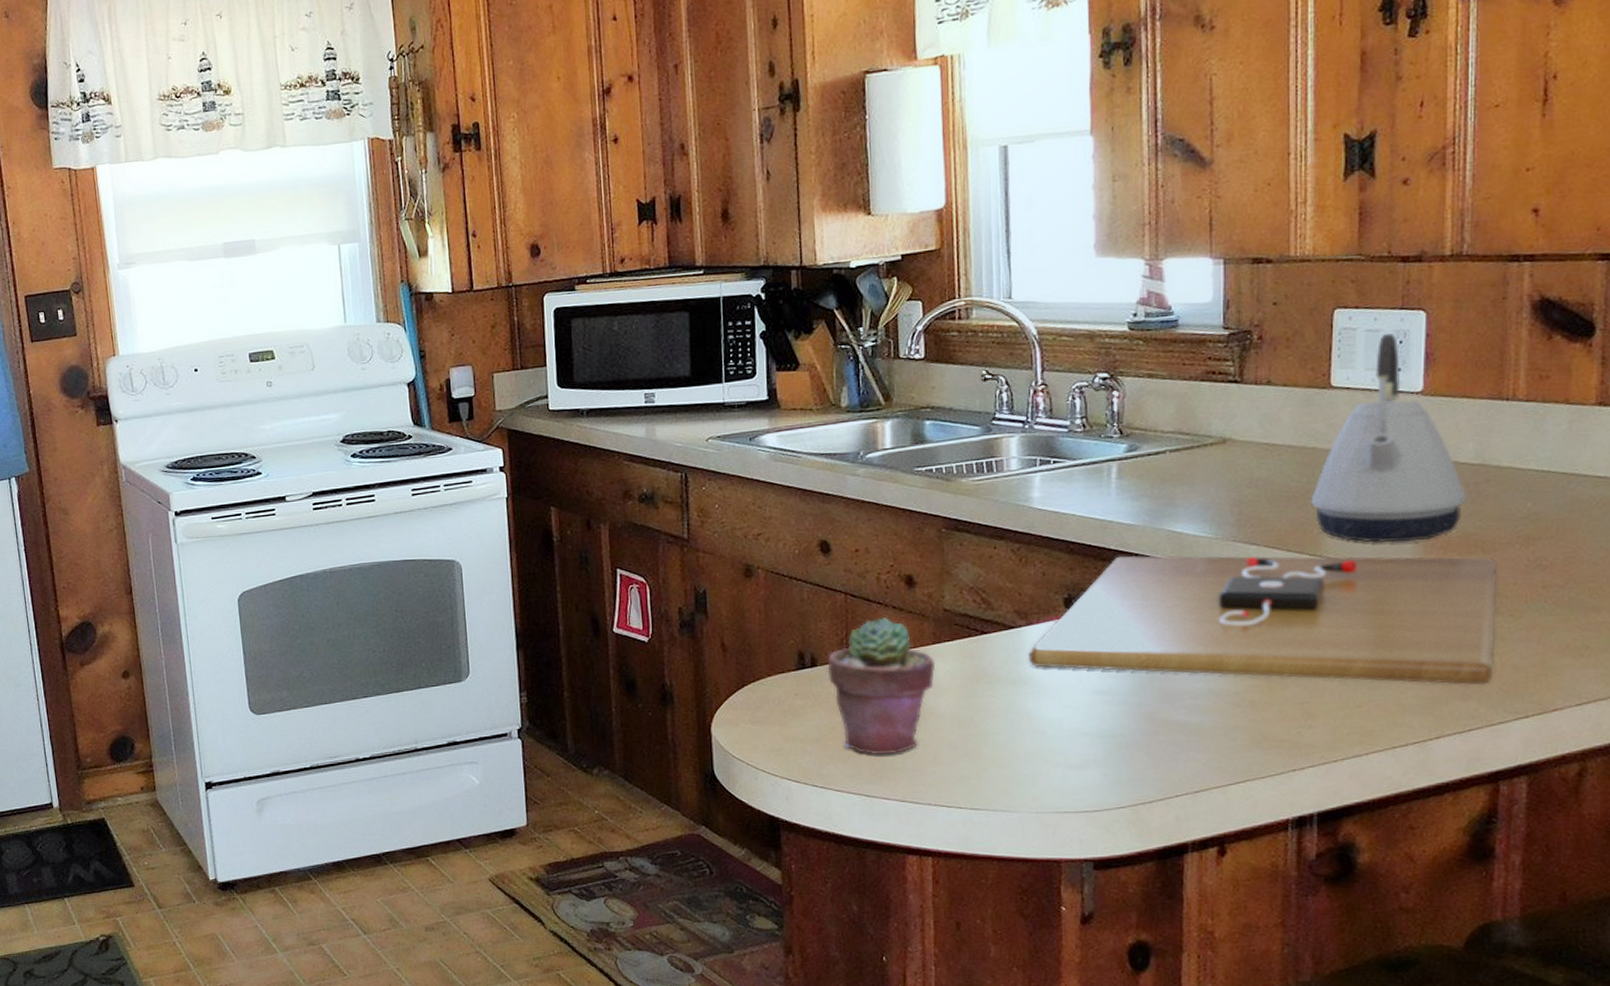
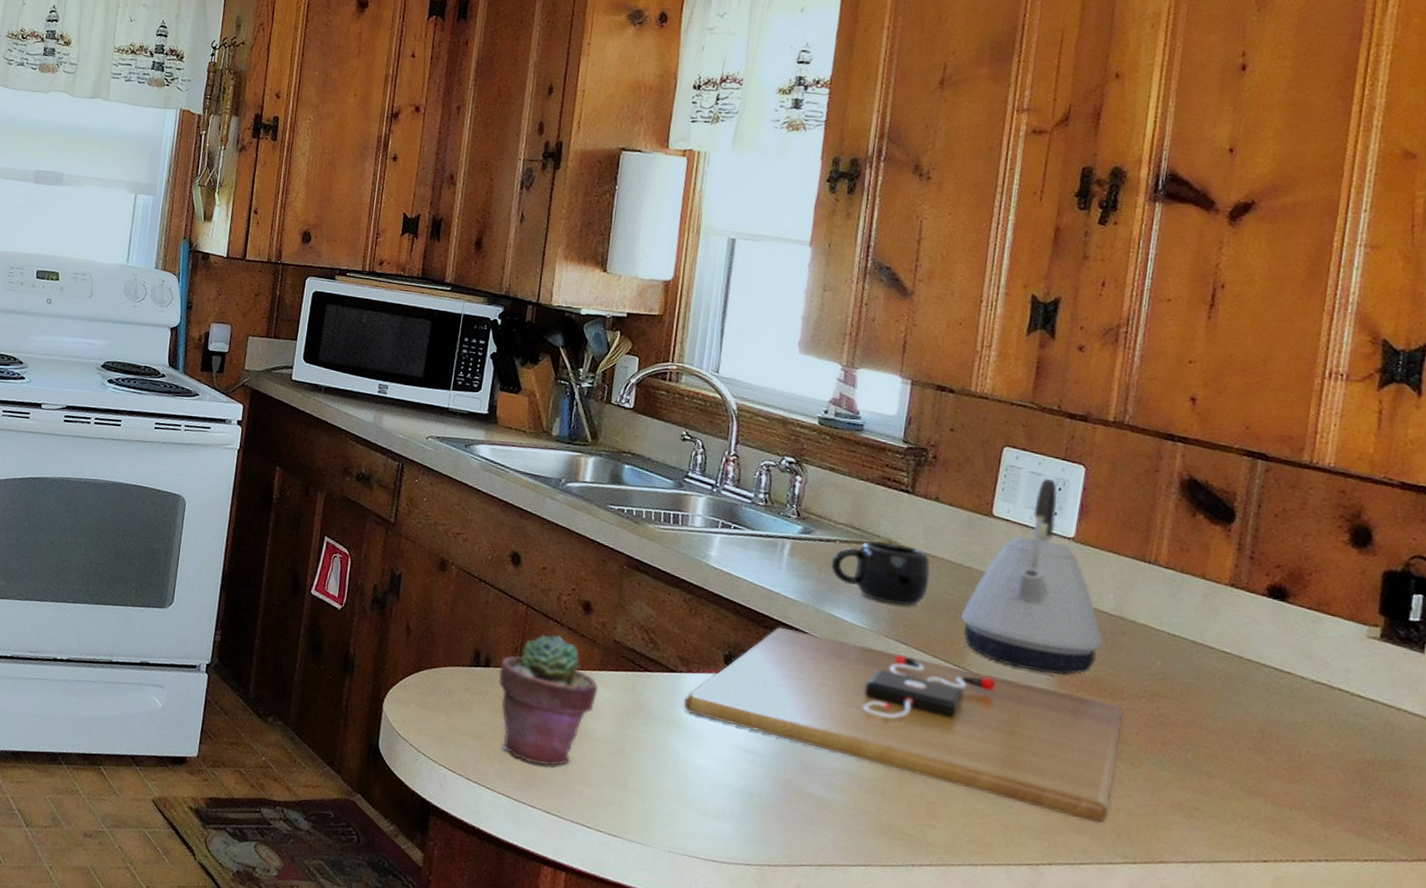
mug: none [1163,440,1272,507] -> present [831,541,931,607]

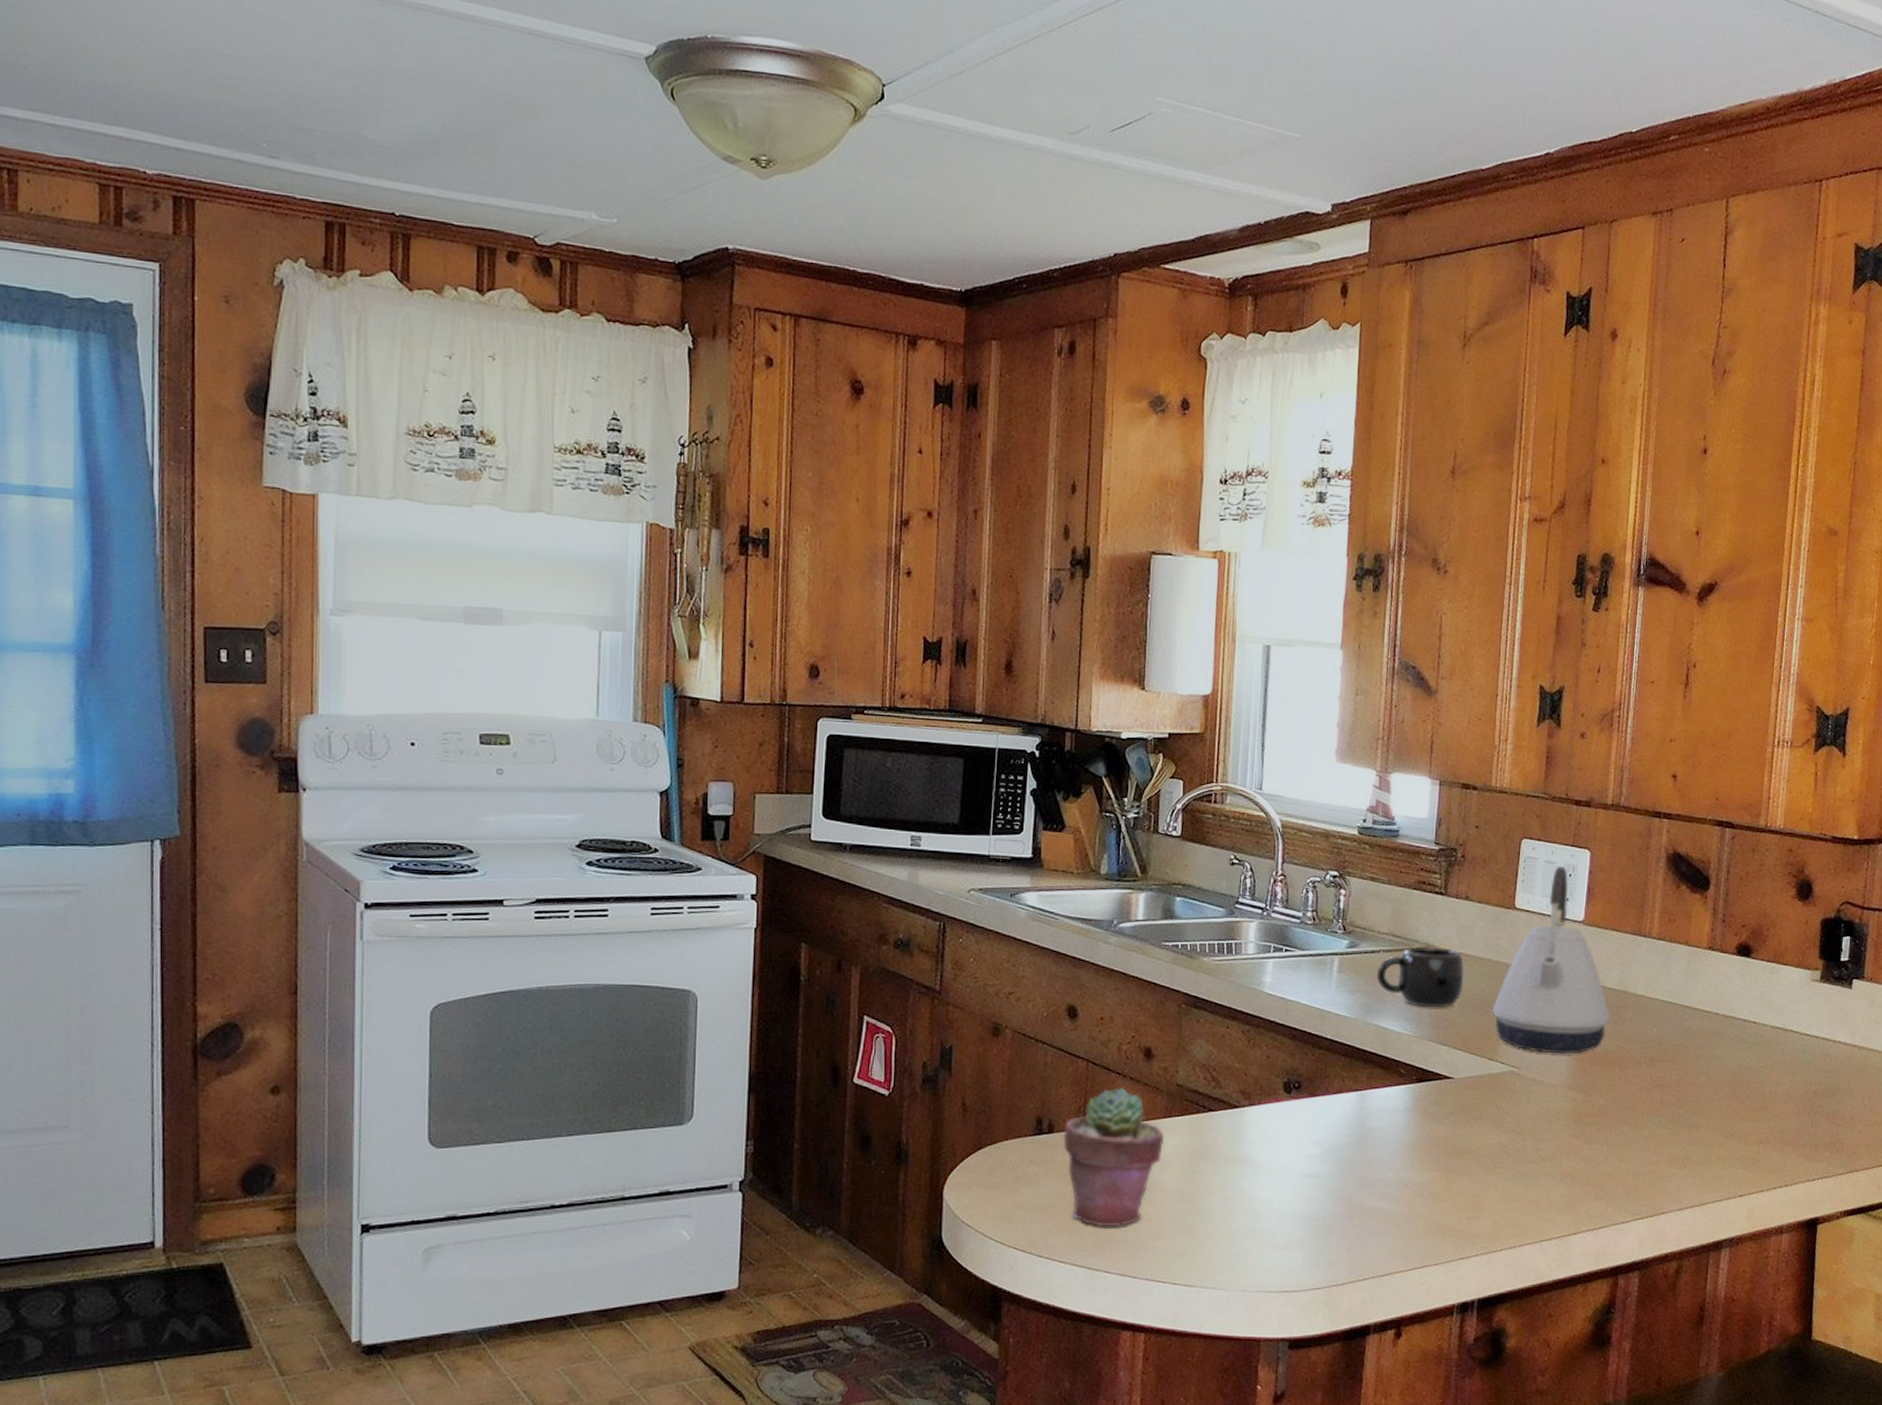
cutting board: present [684,627,1123,824] -> none [1248,1045,1629,1188]

